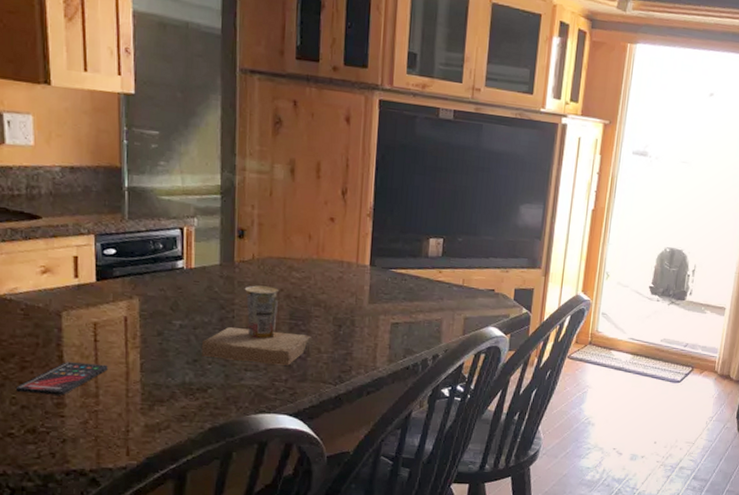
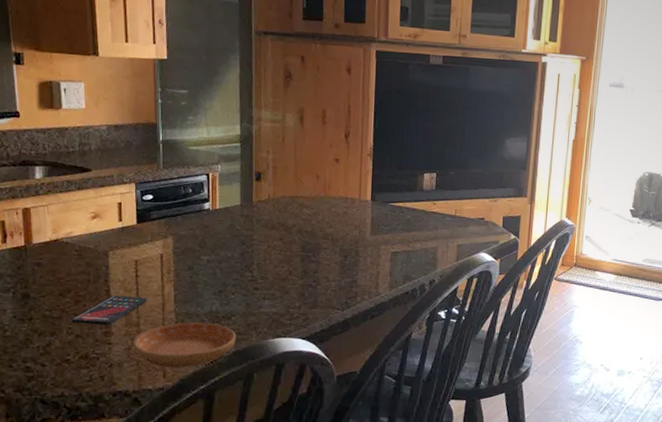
saucer: none [91,394,212,445] -> present [133,322,236,368]
cup: present [201,285,317,366] -> none [225,222,325,294]

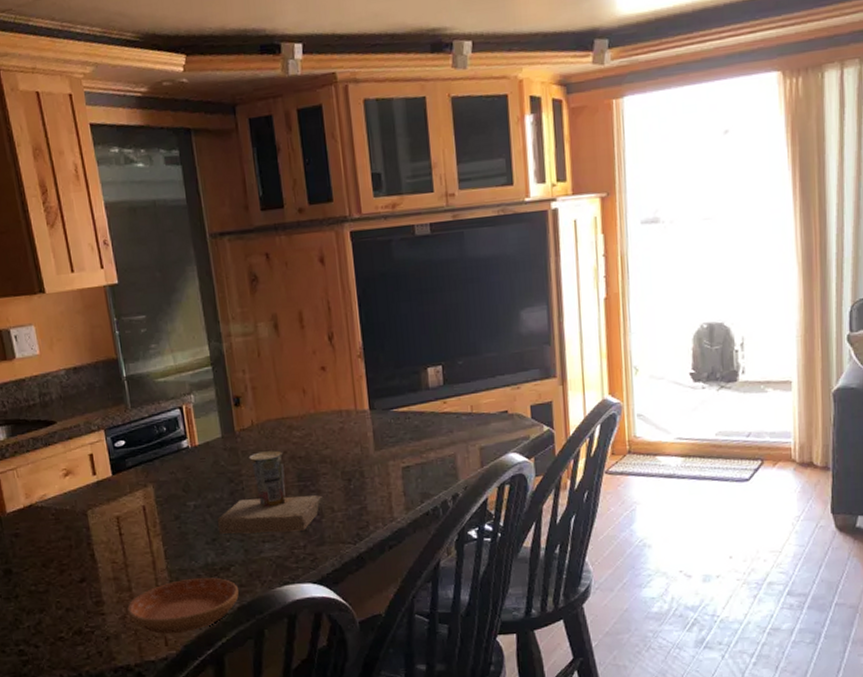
smartphone: present [72,295,147,325] -> none [59,557,136,596]
cup: none [225,222,325,294] -> present [217,450,328,534]

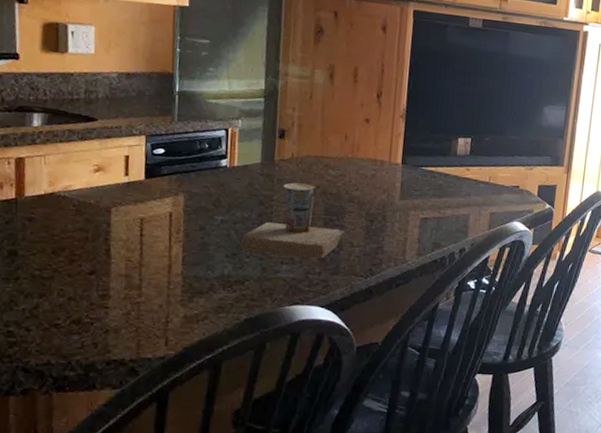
saucer: present [127,577,239,634] -> none [133,286,249,336]

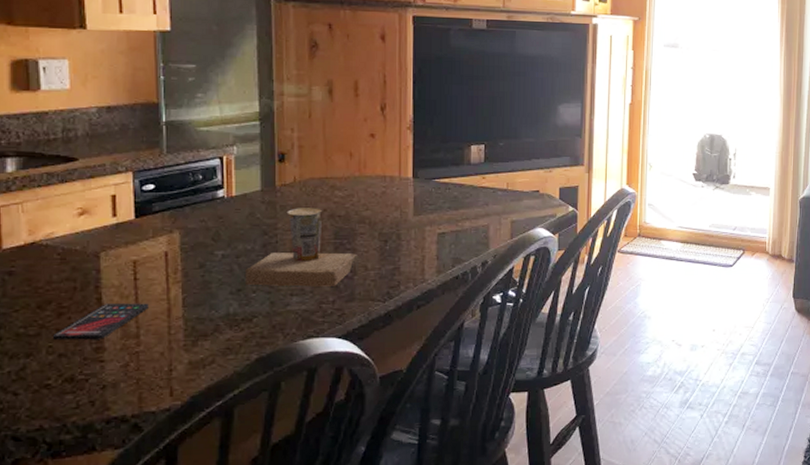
smartphone: none [65,255,152,288] -> present [54,303,149,341]

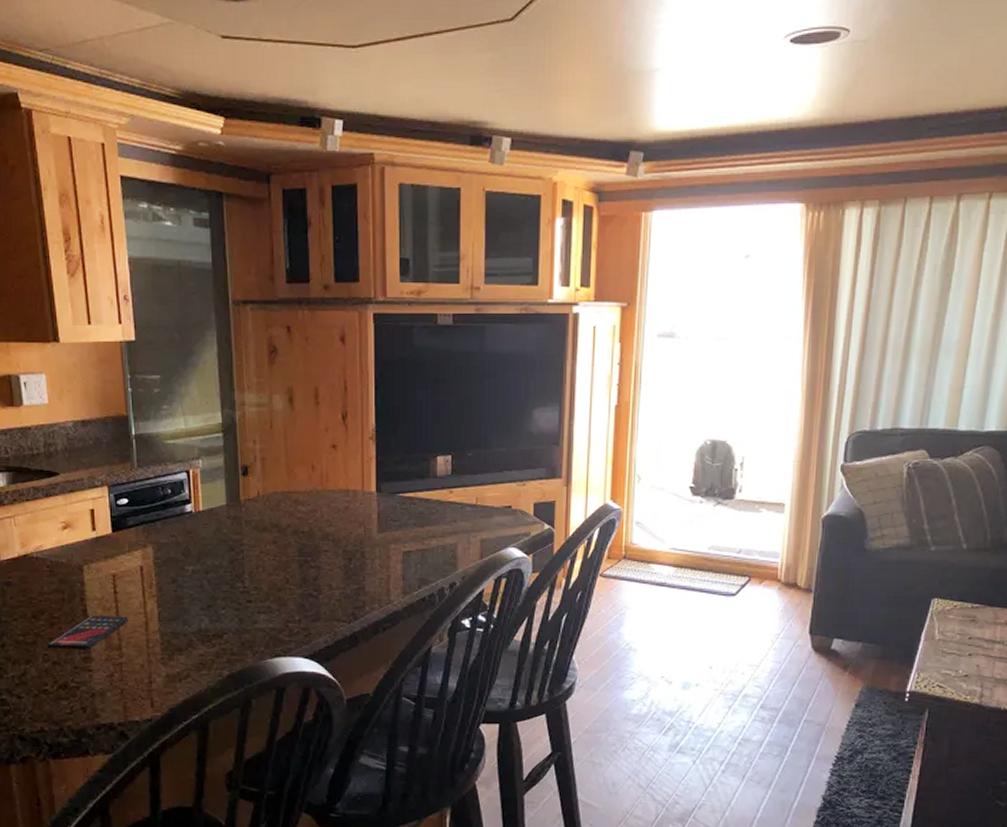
cup: present [244,208,363,287] -> none [214,523,327,605]

